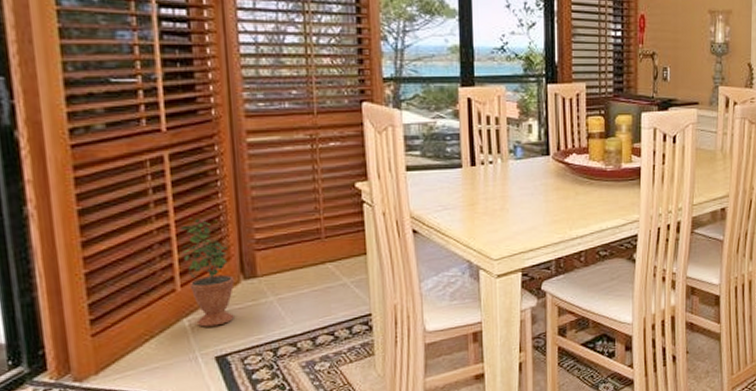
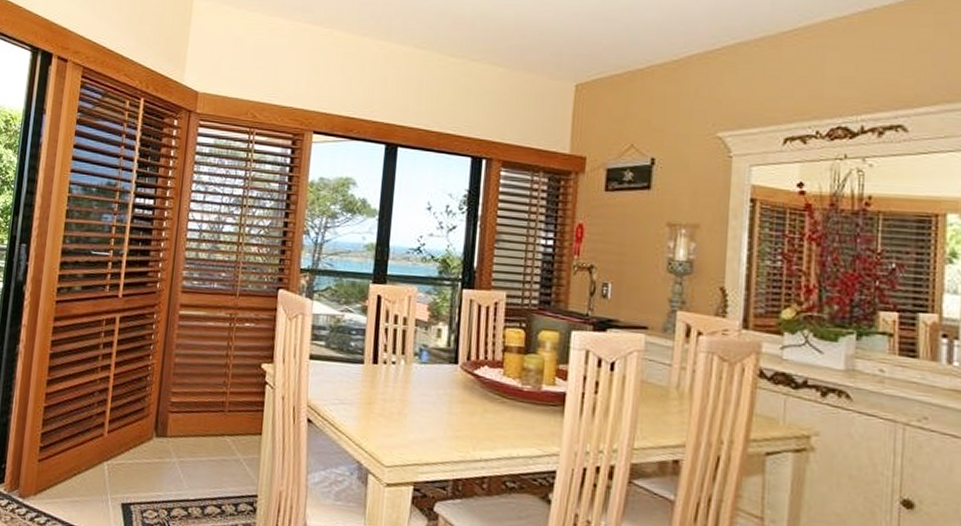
potted plant: present [181,218,235,327] -> none [114,374,149,475]

